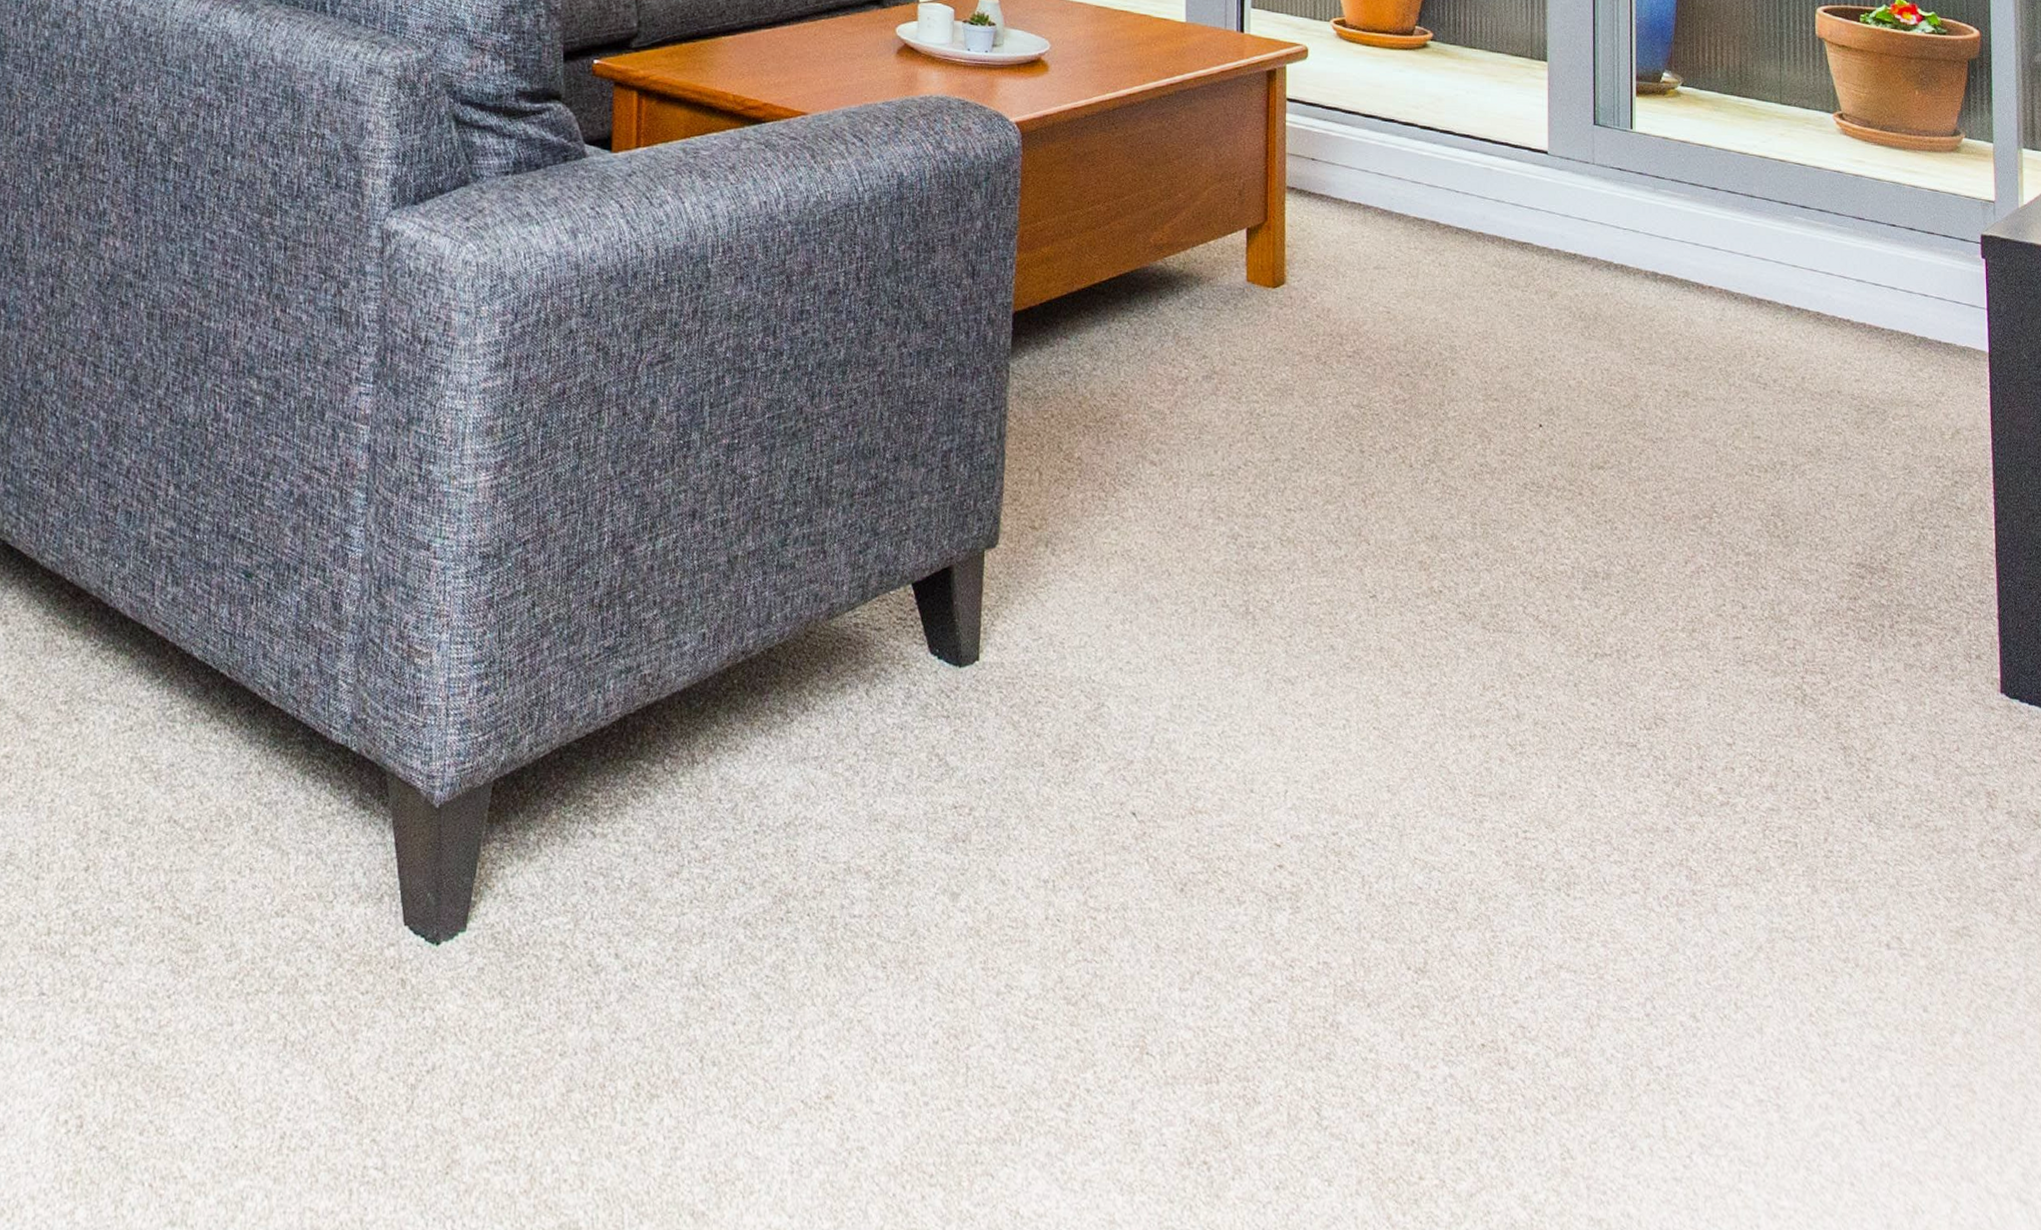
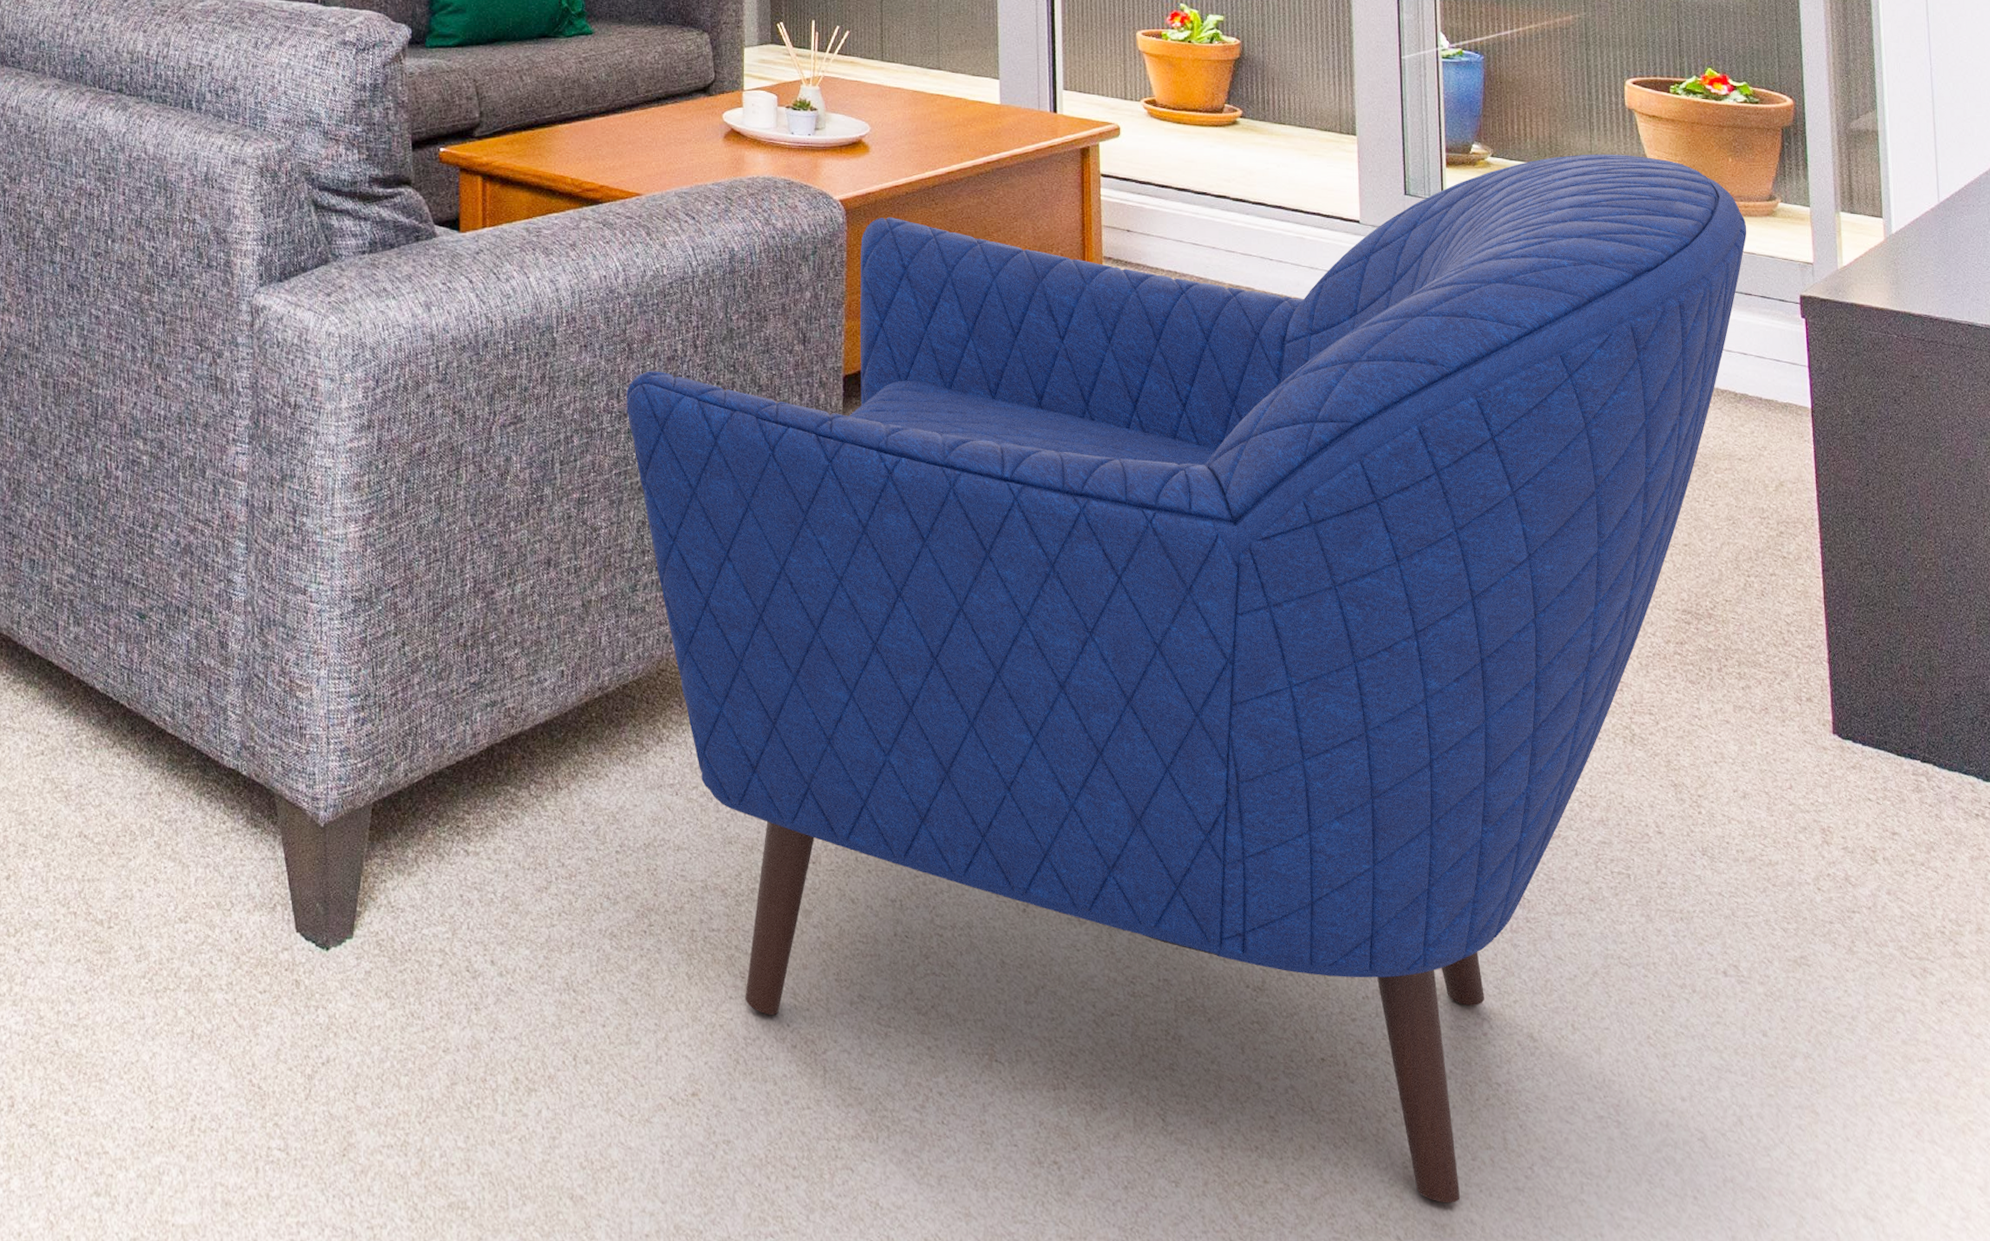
armchair: none [783,84,1931,1197] -> present [626,154,1747,1203]

